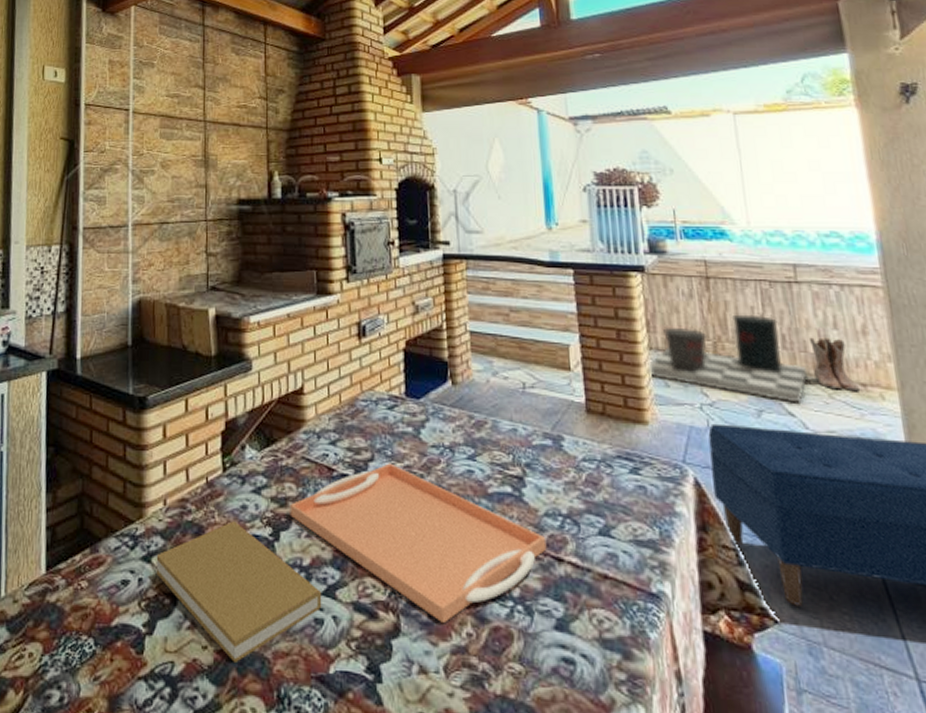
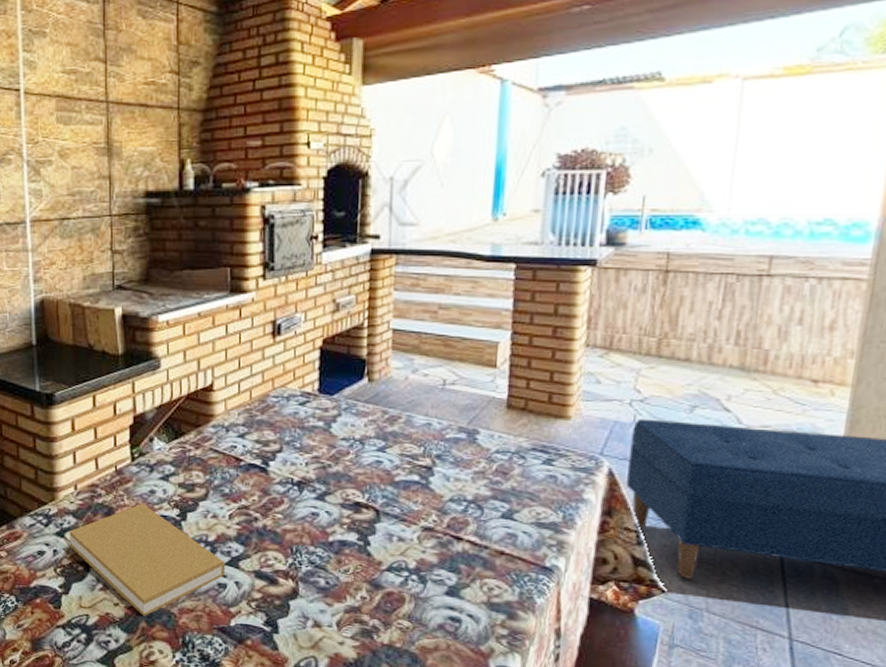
serving tray: present [290,463,547,623] -> none [197,454,448,588]
waste bin: present [648,314,809,403] -> none [581,310,756,399]
boots: present [808,337,859,391] -> none [762,333,809,387]

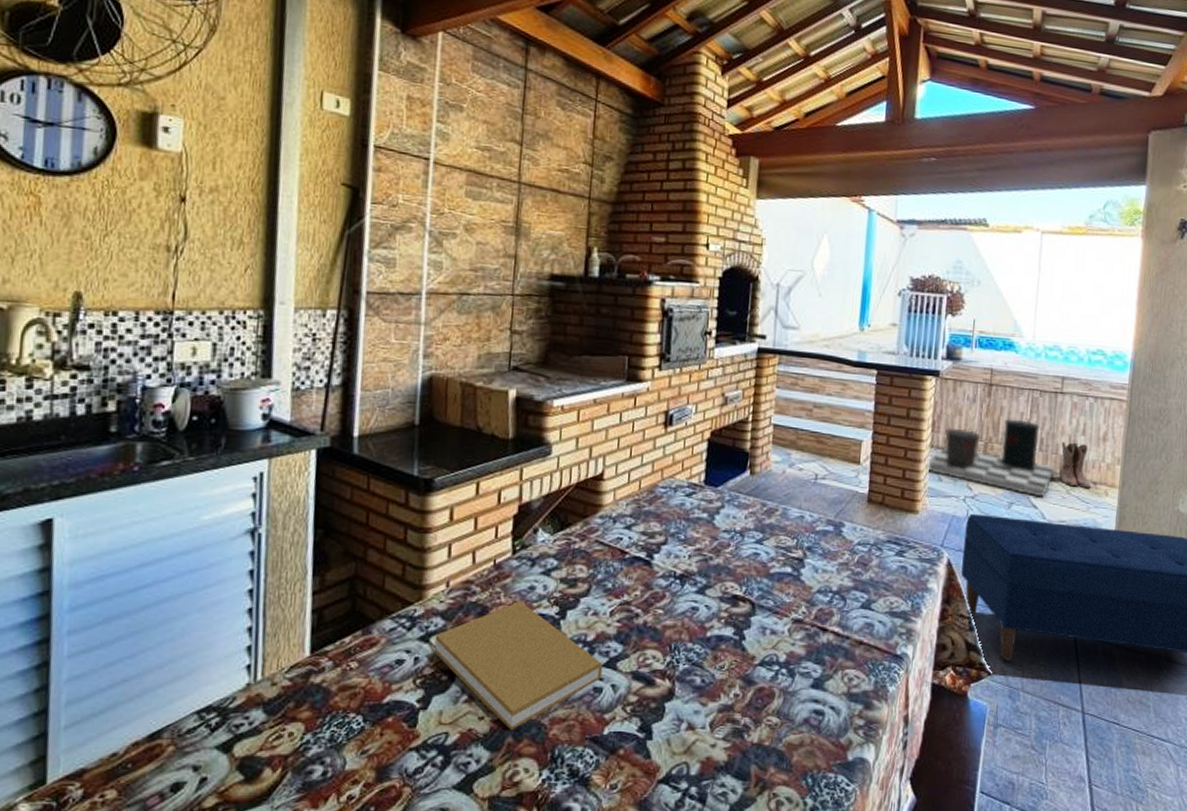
waste bin: none [581,310,756,399] -> present [927,419,1054,498]
boots: none [762,333,809,387] -> present [1059,441,1091,488]

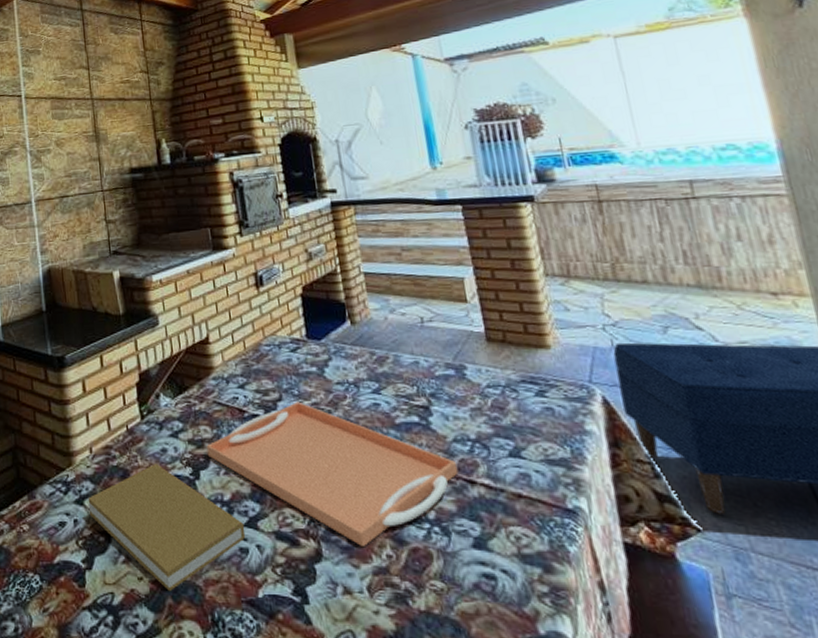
serving tray: none [578,546,816,686] -> present [206,401,459,546]
waste bin: present [927,419,1054,498] -> none [545,233,714,318]
boots: present [1059,441,1091,488] -> none [711,250,770,301]

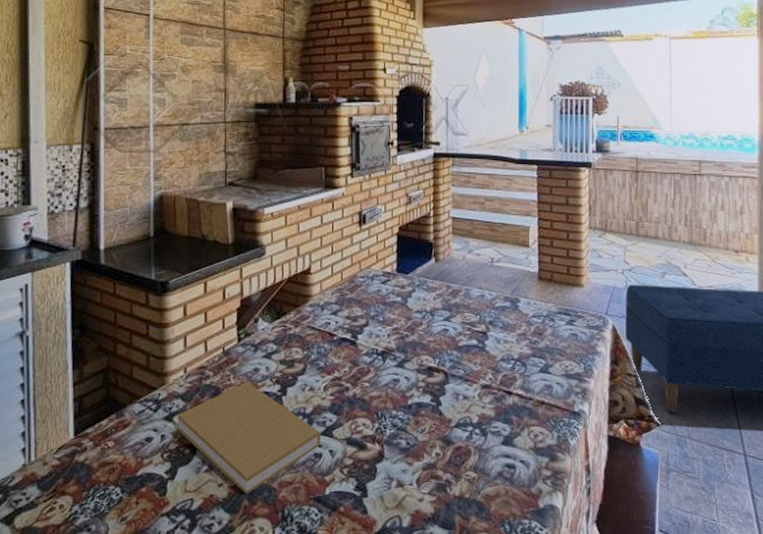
serving tray: present [206,401,459,546] -> none [296,327,501,447]

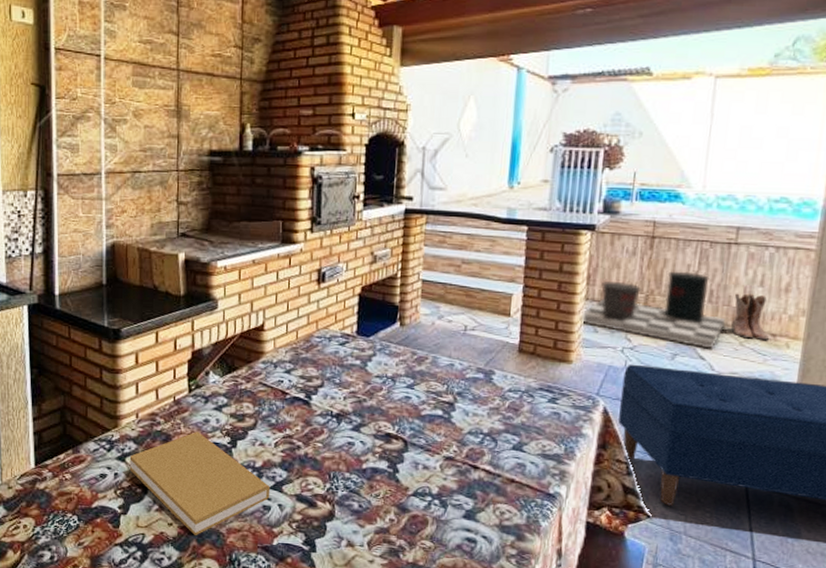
waste bin: none [587,200,700,267] -> present [582,271,726,349]
boots: none [703,217,733,256] -> present [731,293,769,340]

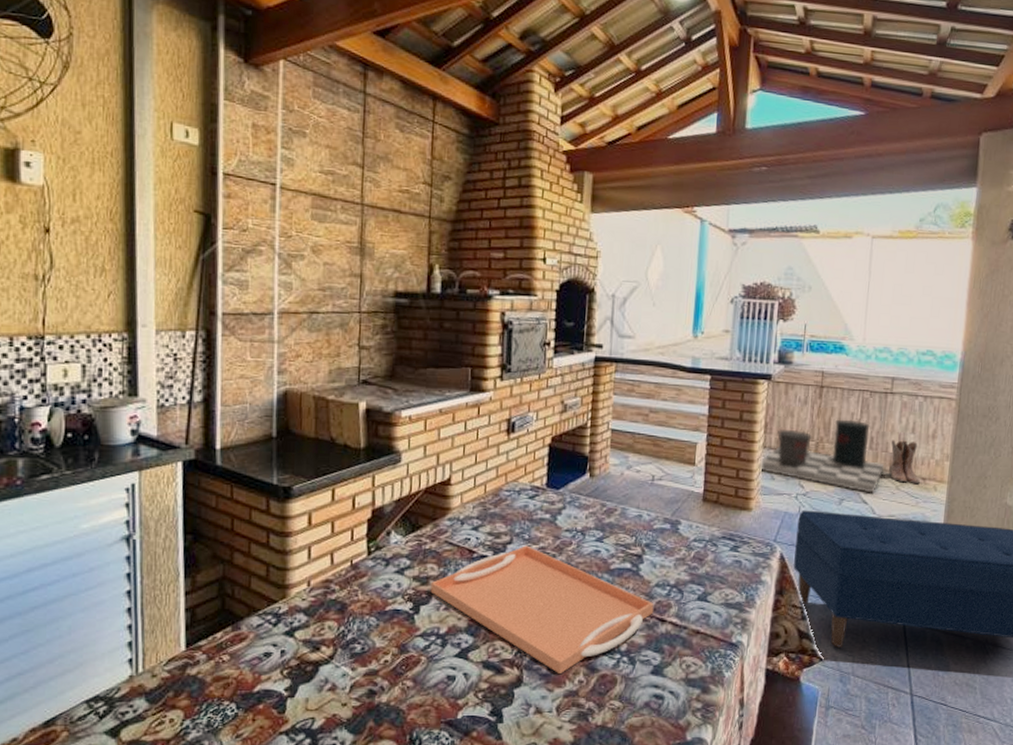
book: present [129,431,271,535] -> none [298,598,456,715]
serving tray: none [246,389,467,511] -> present [430,545,654,673]

